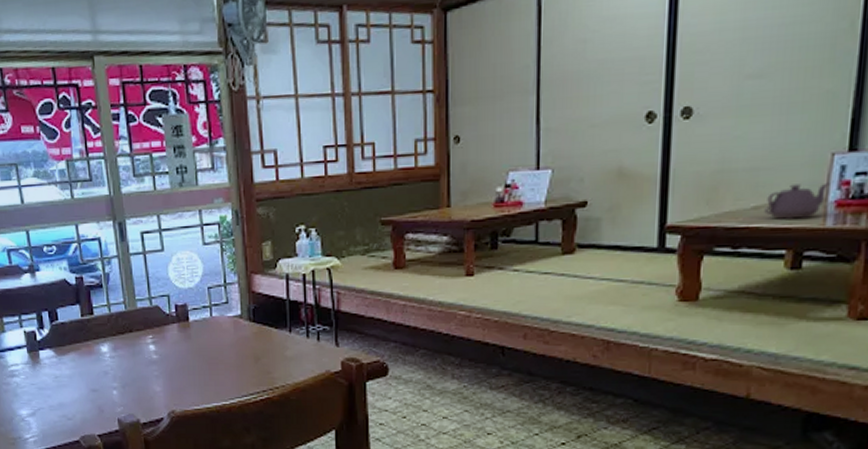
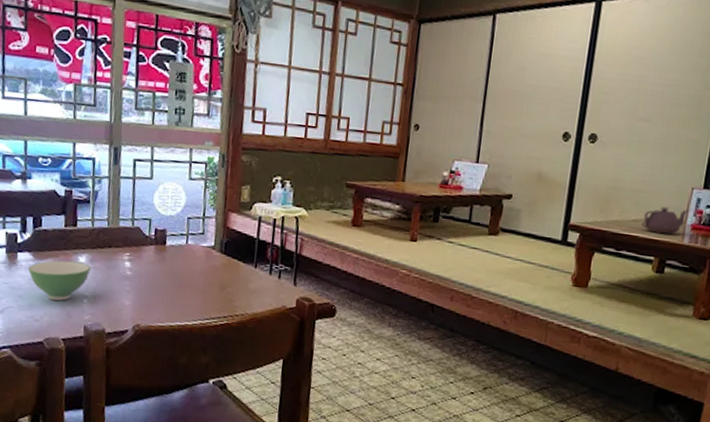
bowl: none [51,352,115,397] -> present [27,260,91,301]

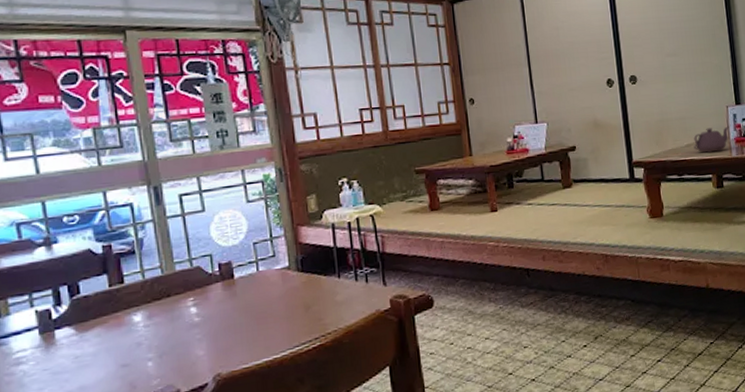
bowl: present [27,260,91,301] -> none [70,321,150,375]

